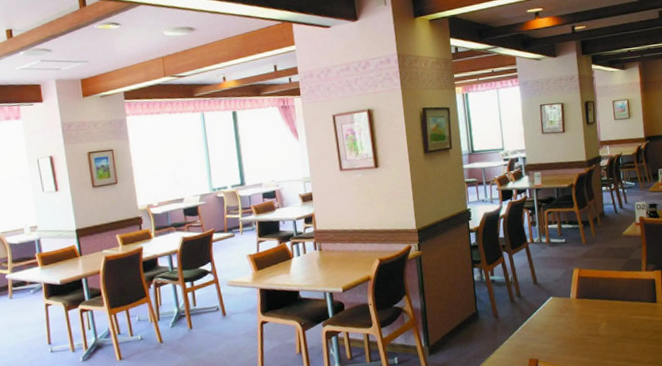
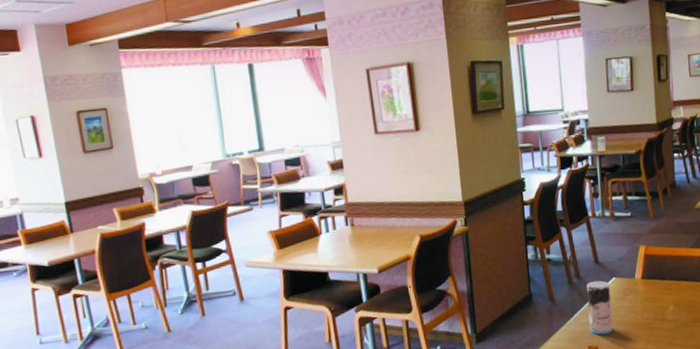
cup: none [527,299,552,349] -> present [587,280,613,335]

